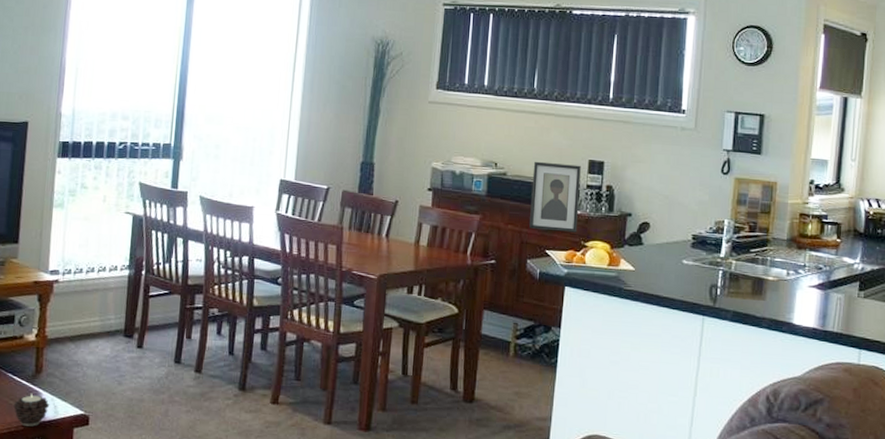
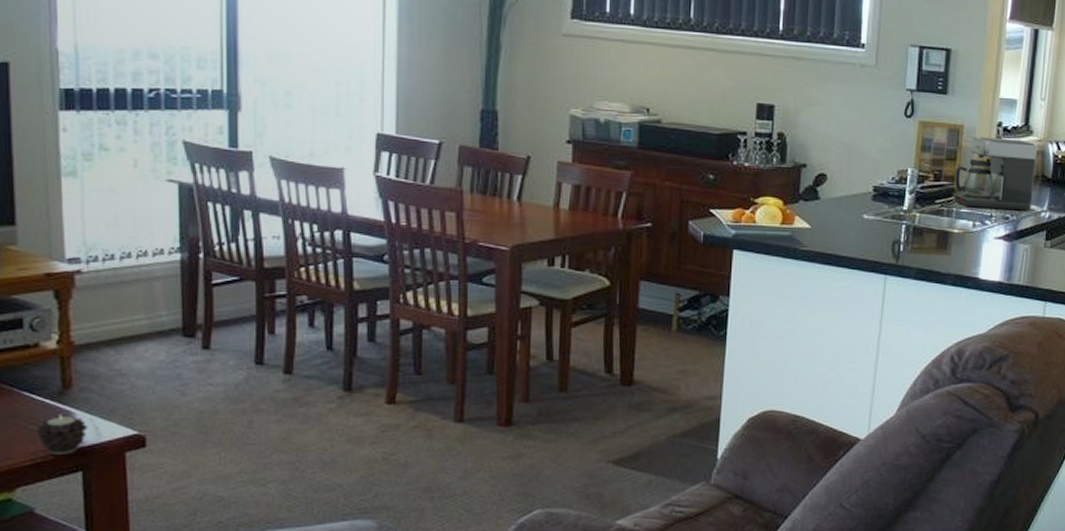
picture frame: present [529,161,581,233] -> none [690,105,748,188]
coffee maker: none [768,193,850,262] -> present [954,137,1038,211]

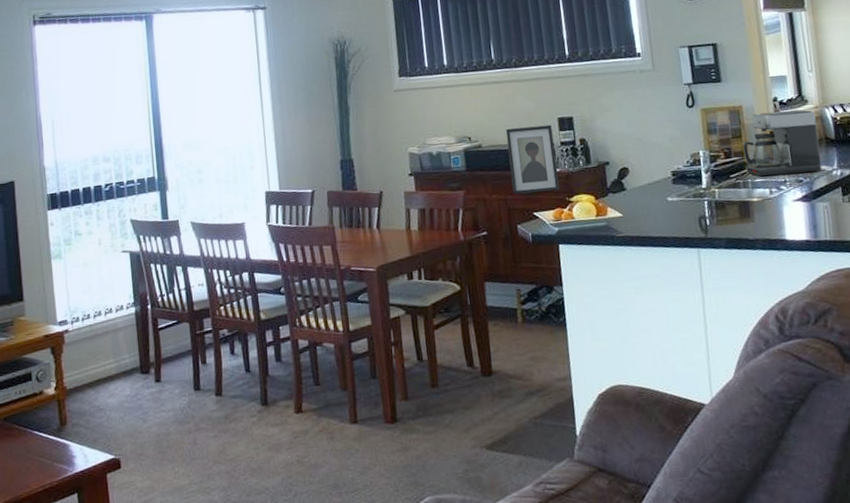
candle: present [36,415,88,455] -> none [44,447,80,481]
picture frame: none [690,105,748,188] -> present [505,124,560,194]

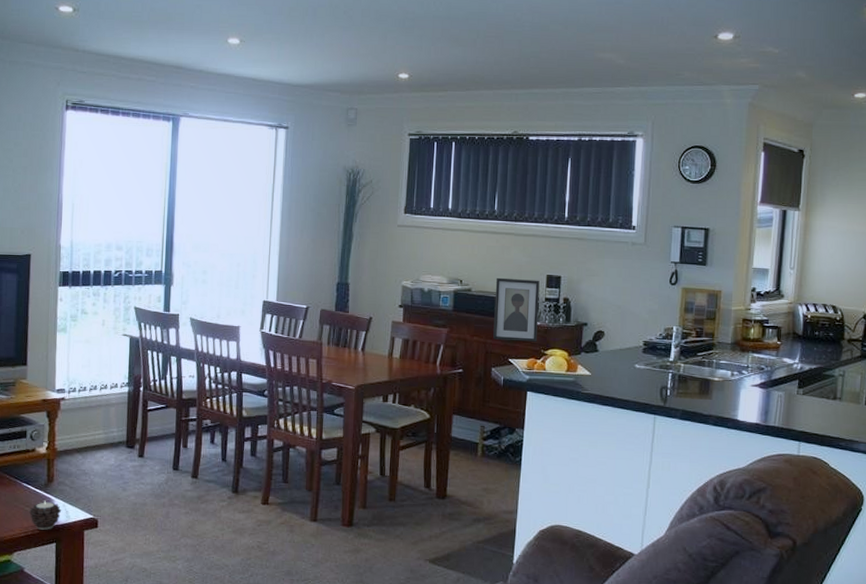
candle: none [44,447,80,481] -> present [29,501,62,530]
coffee maker: present [743,109,822,177] -> none [714,300,789,363]

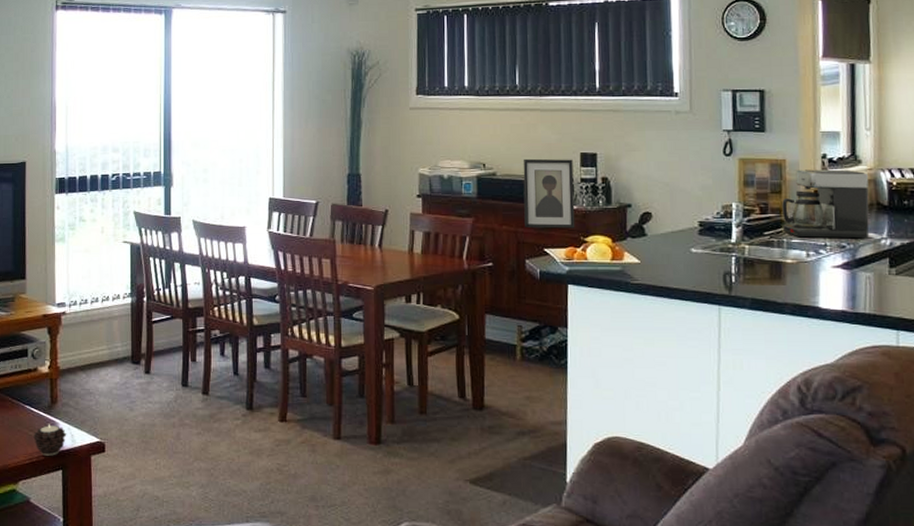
coffee maker: none [714,300,789,363] -> present [782,169,869,239]

